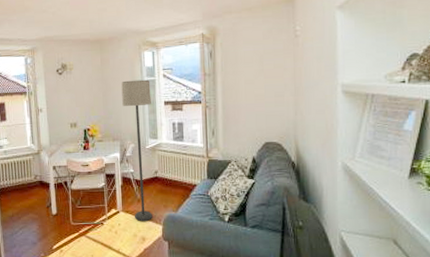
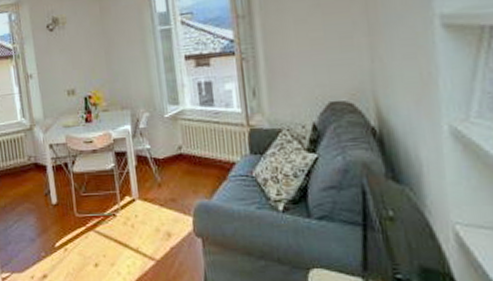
lamp: present [121,79,152,222] -> none [127,29,179,213]

